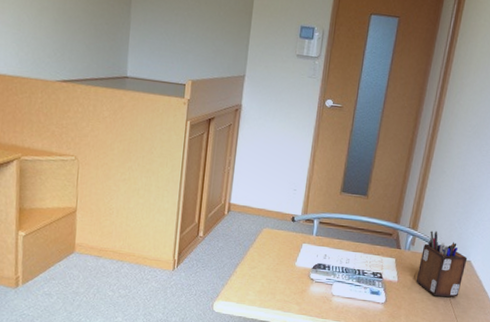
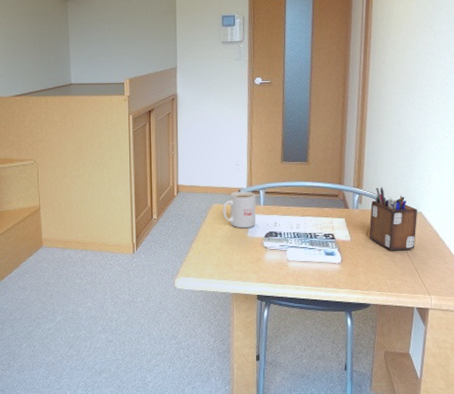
mug: none [273,217,310,258] -> present [222,191,256,229]

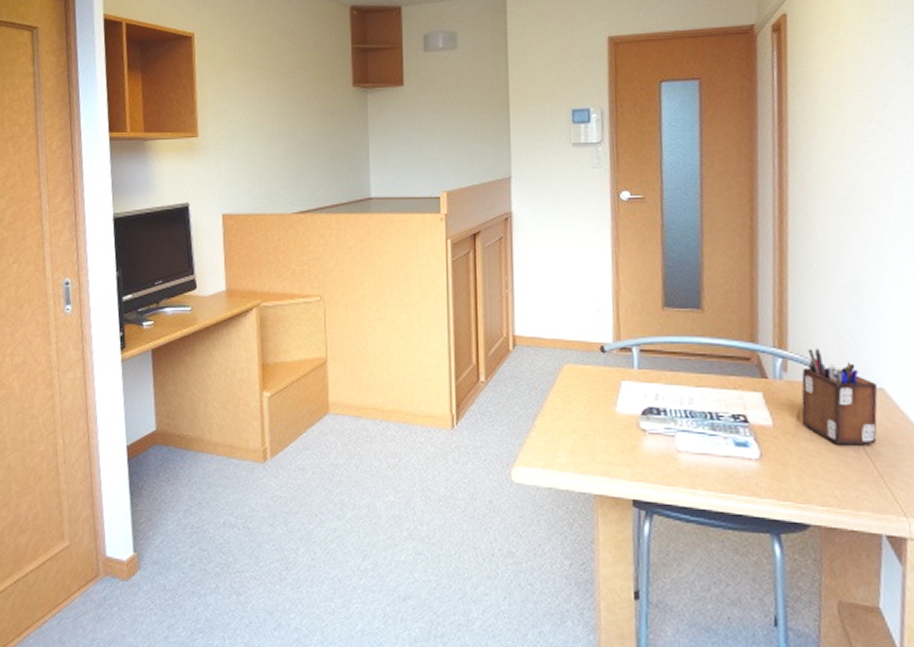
mug: present [222,191,256,229] -> none [578,347,628,401]

